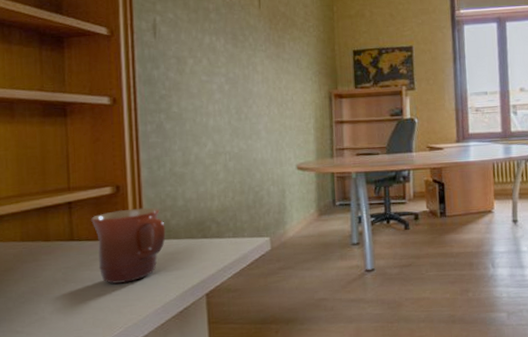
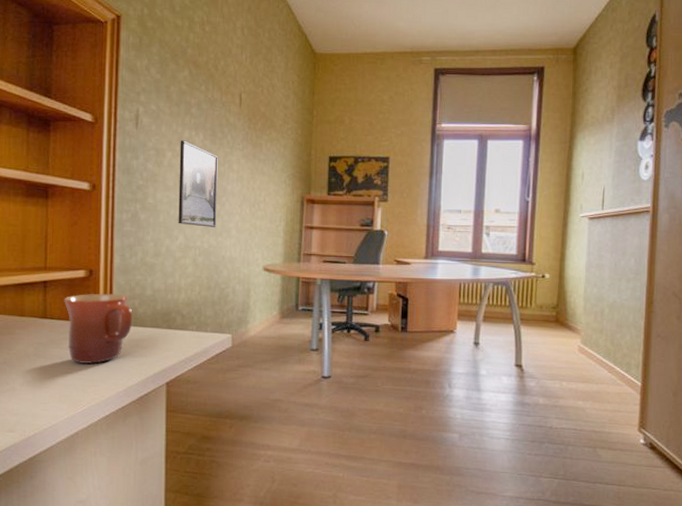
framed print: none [201,46,245,131] -> present [178,140,218,227]

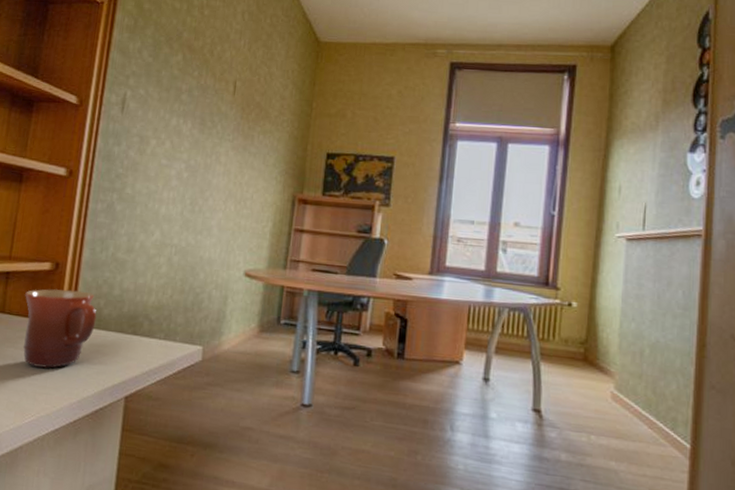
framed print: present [178,140,218,227] -> none [156,128,205,224]

